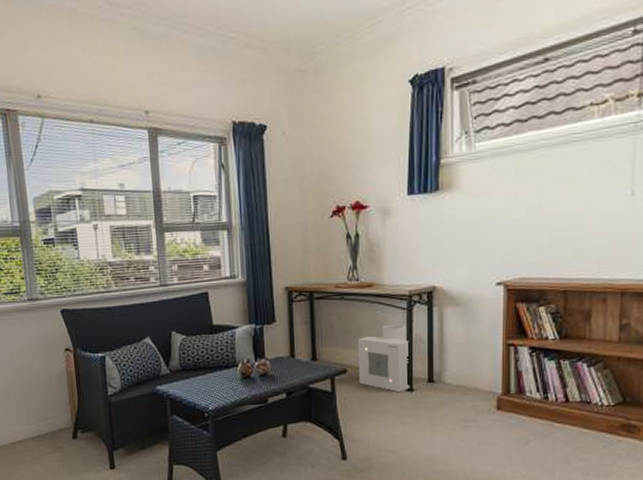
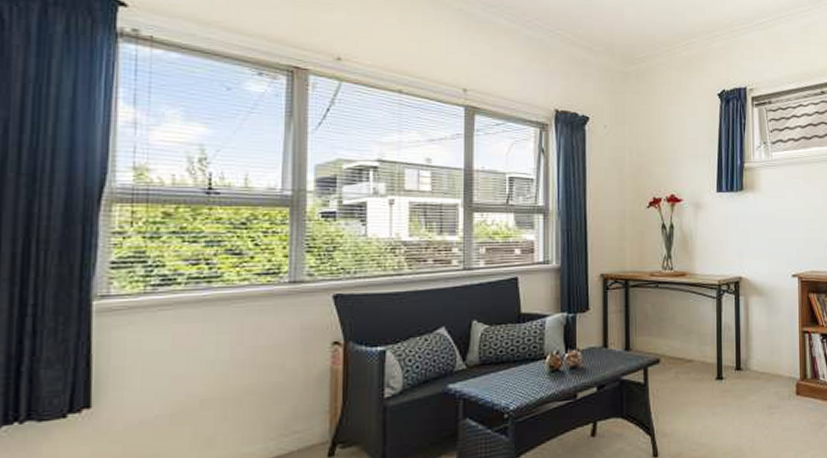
air purifier: present [357,324,410,393] -> none [671,312,720,382]

